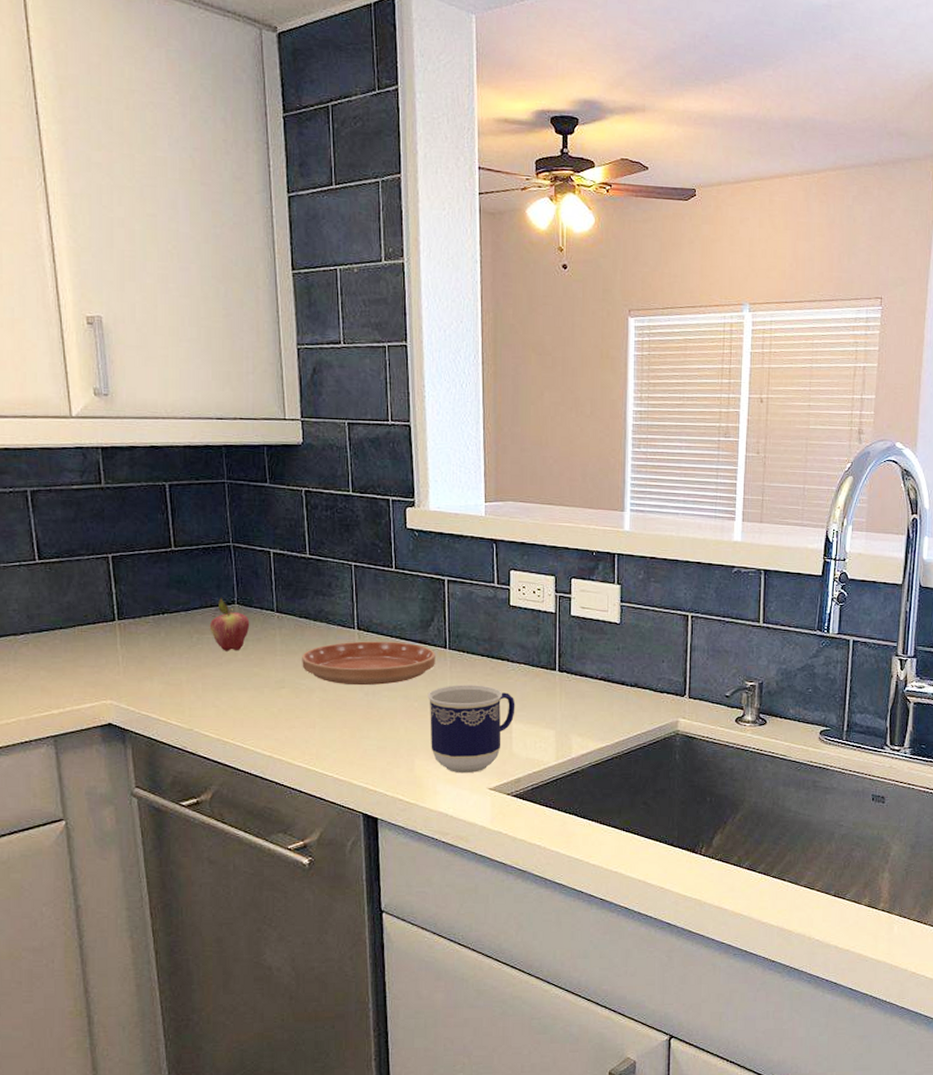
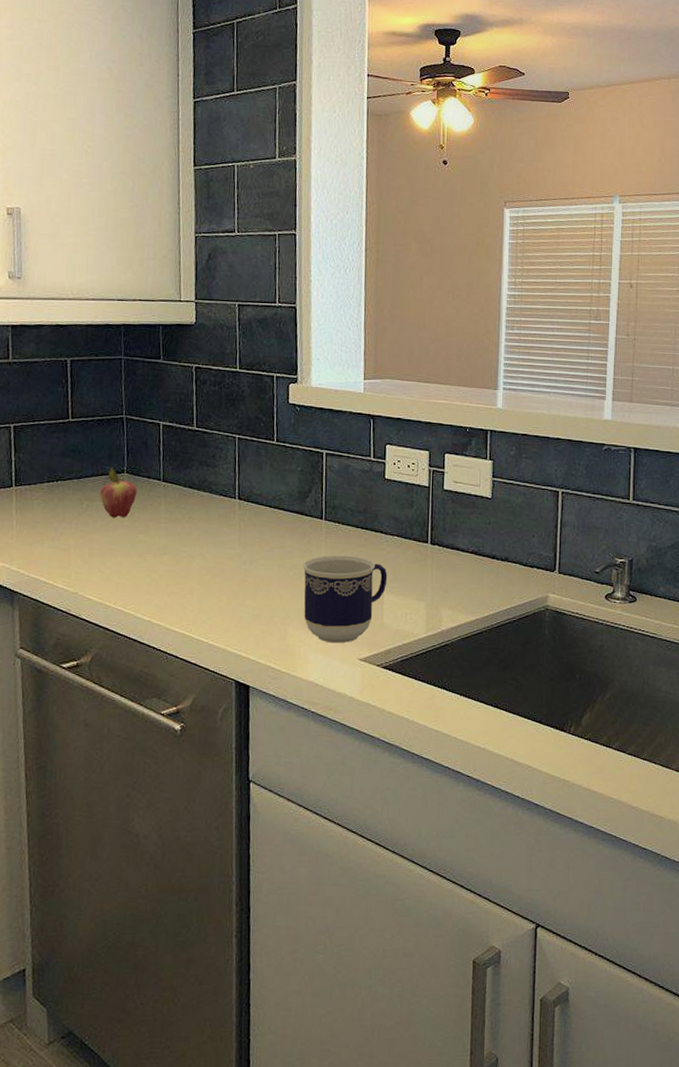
saucer: present [302,641,435,686] -> none [184,510,312,554]

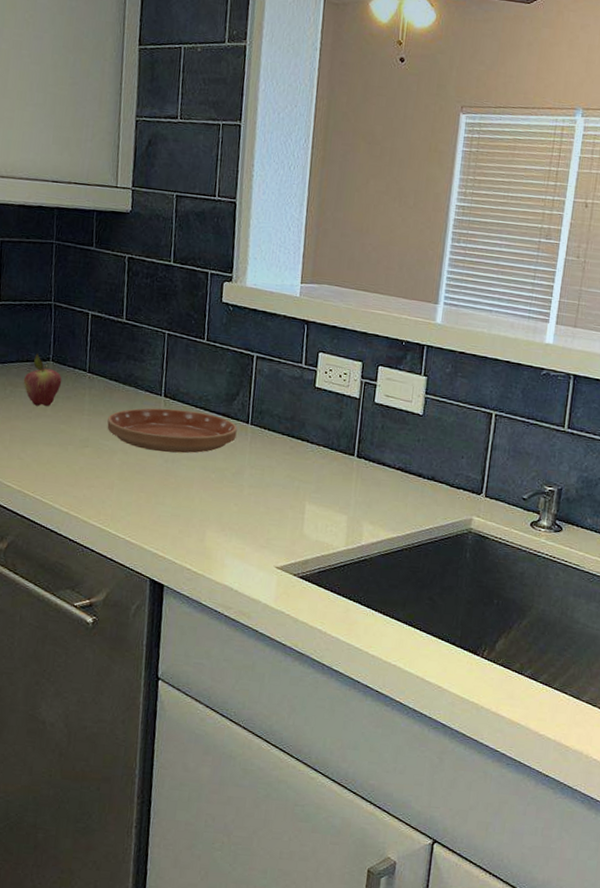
saucer: none [184,510,312,554] -> present [107,408,237,454]
cup: present [302,555,388,644] -> none [223,460,311,550]

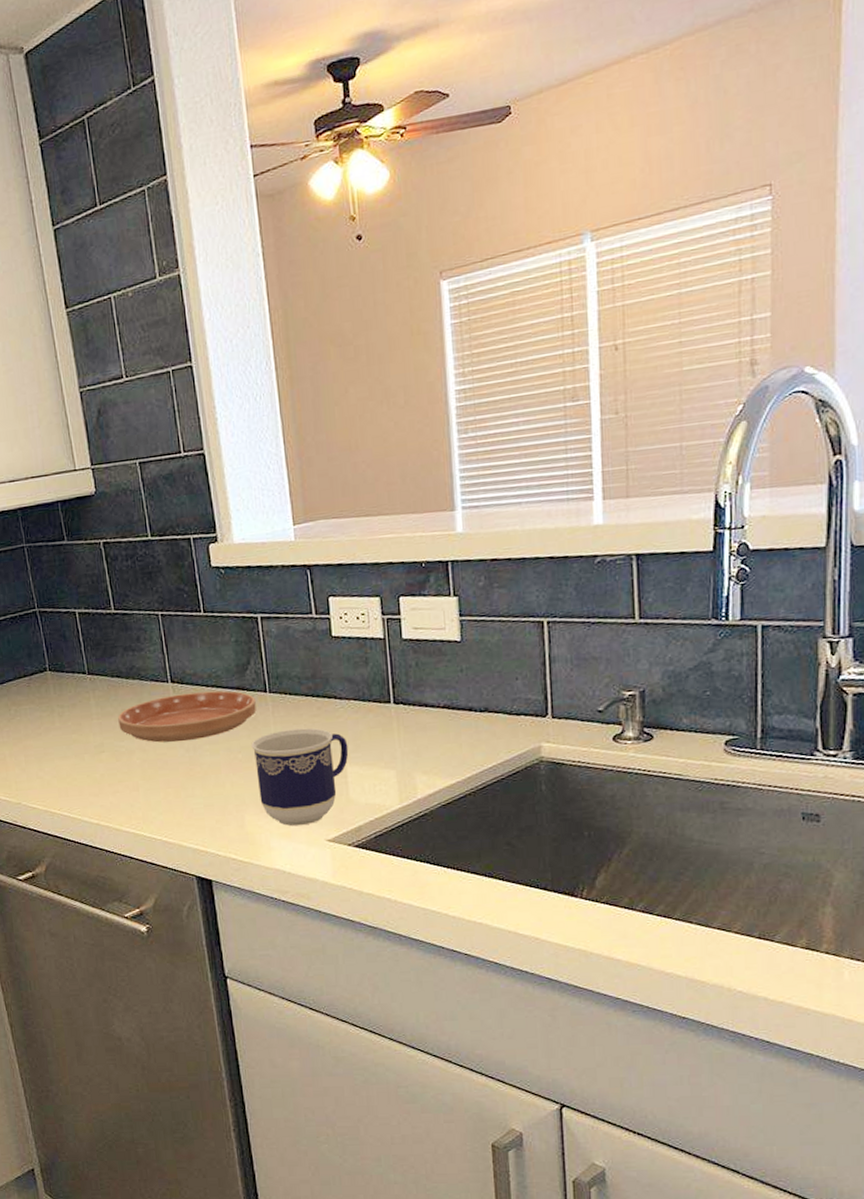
fruit: present [23,353,62,407] -> none [25,665,64,721]
cup: none [223,460,311,550] -> present [251,728,349,827]

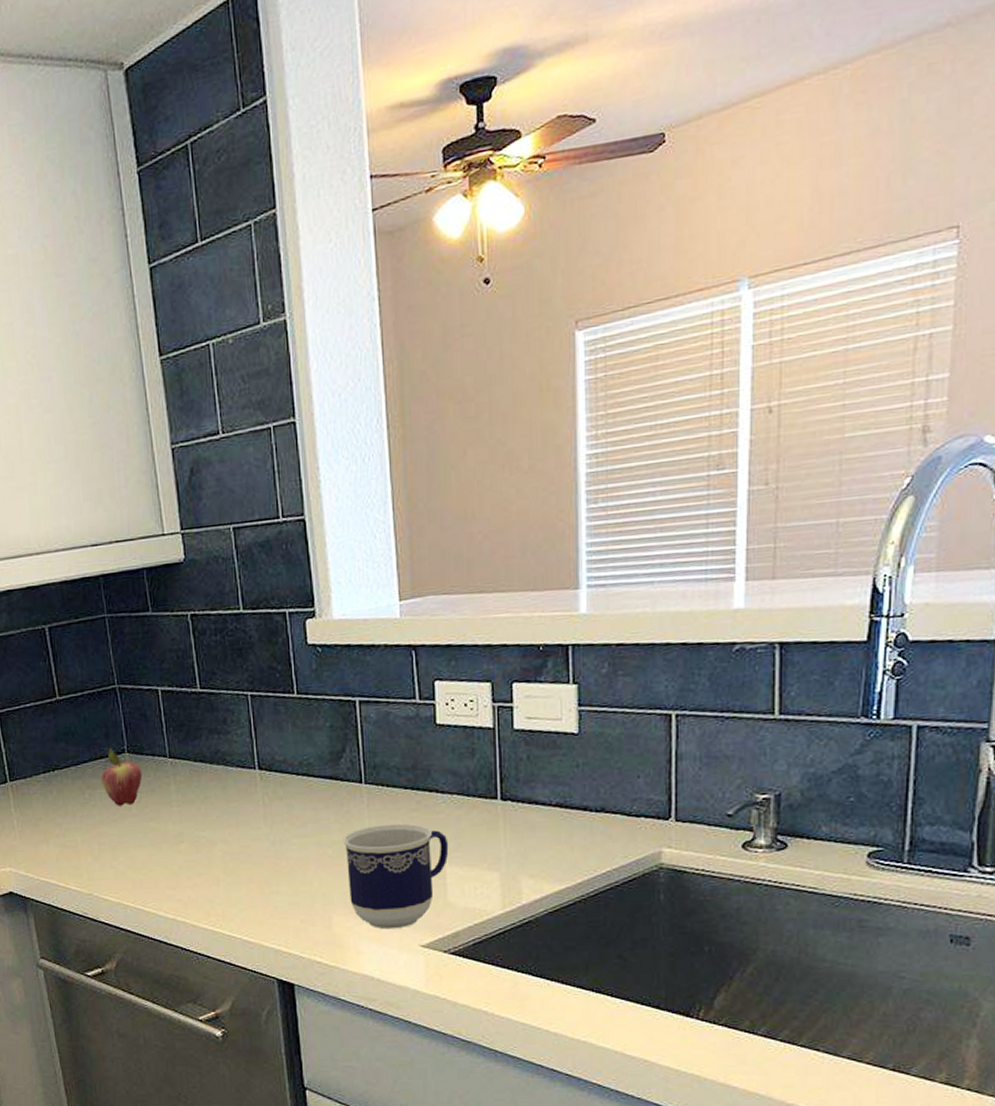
fruit: none [25,665,64,721] -> present [100,746,143,806]
saucer: present [118,691,256,743] -> none [200,780,350,834]

